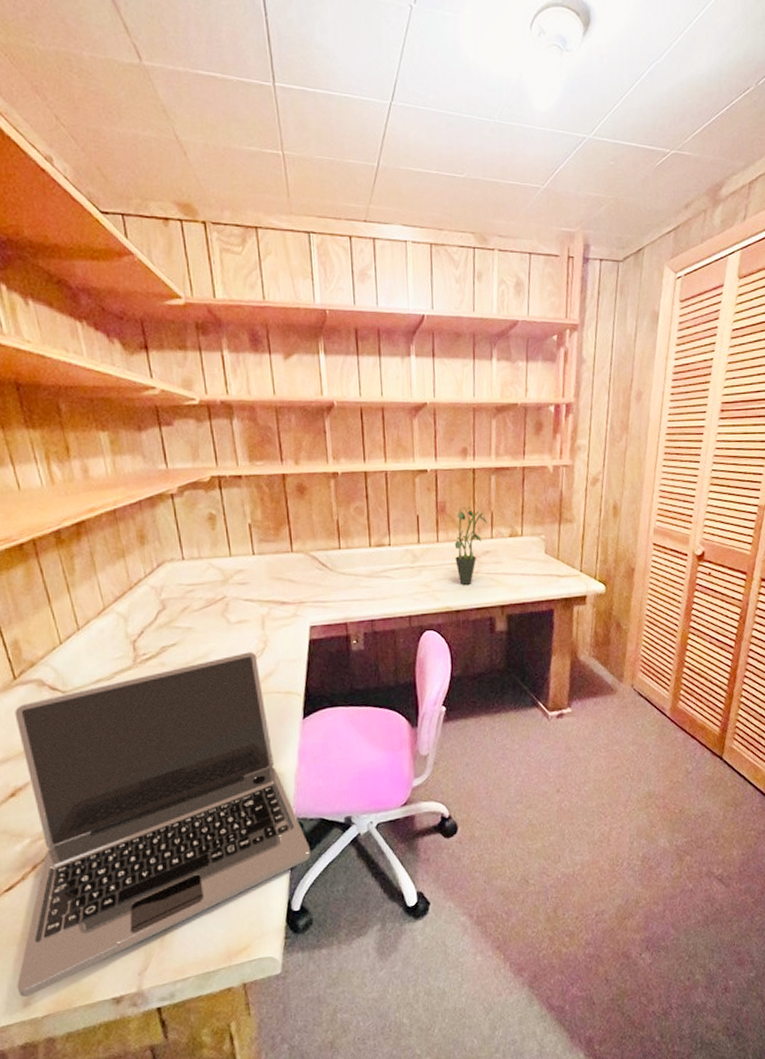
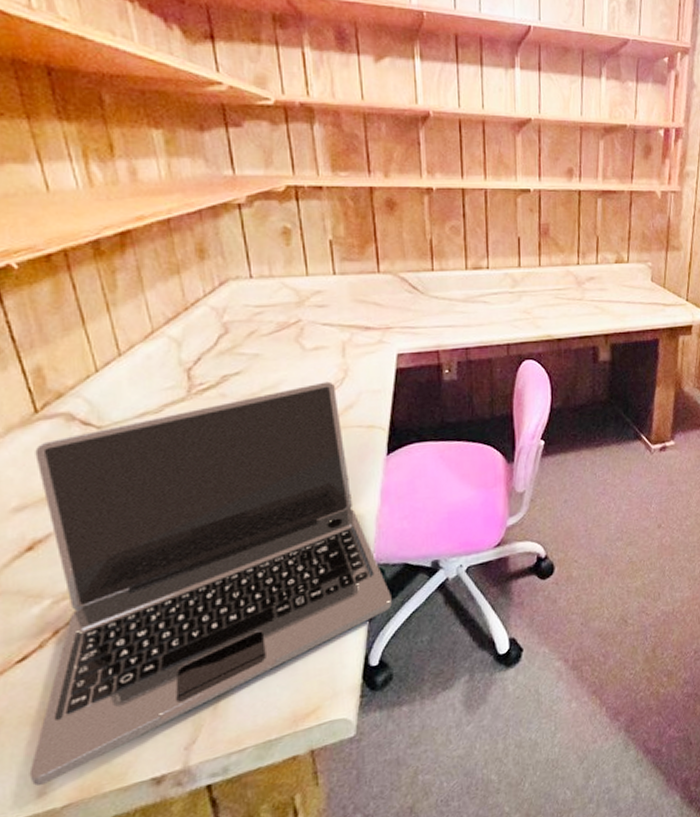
potted plant: present [454,507,487,586] -> none [557,230,592,313]

